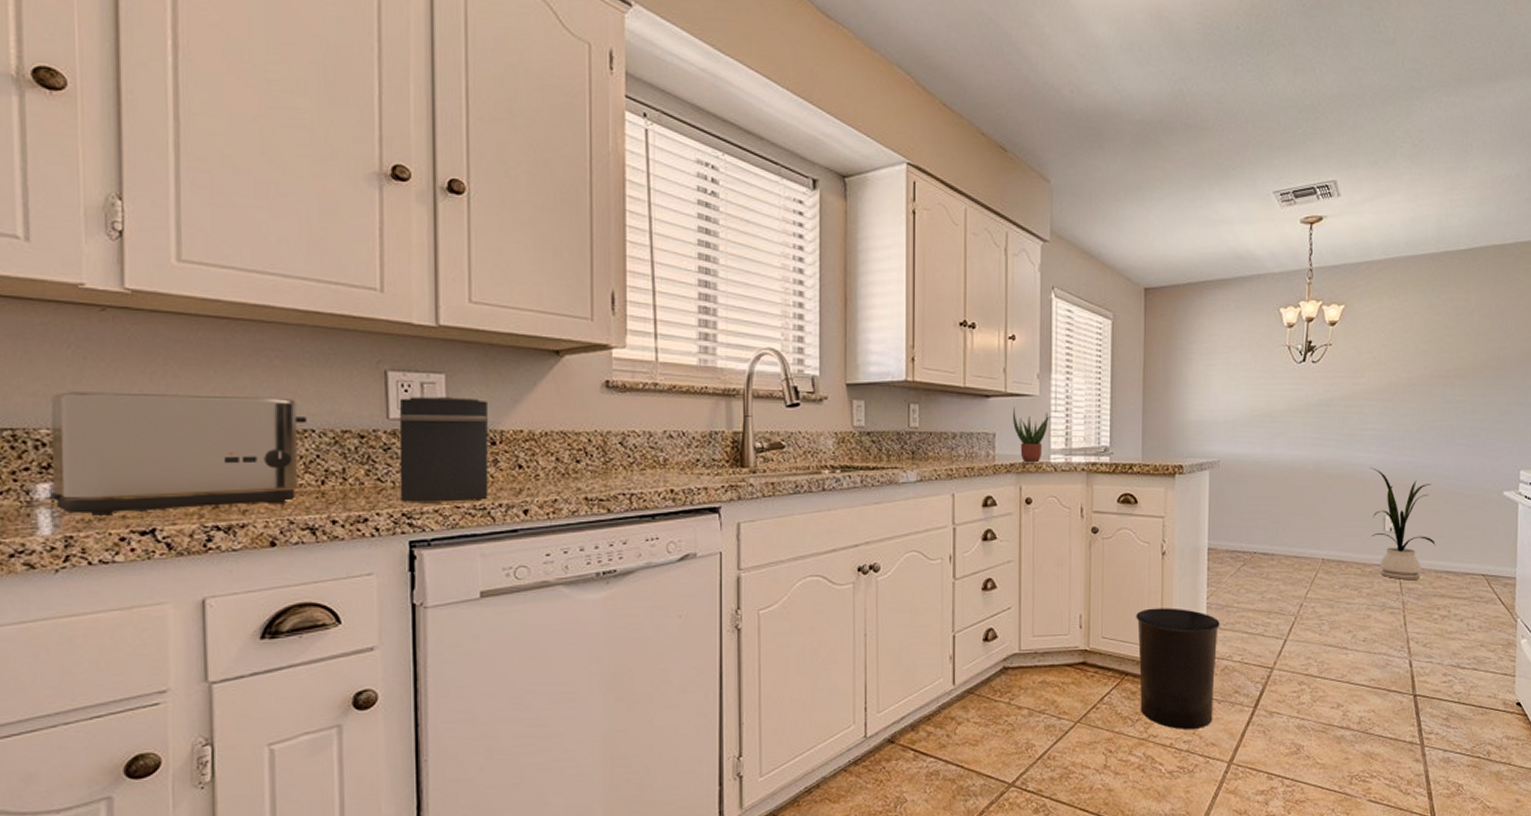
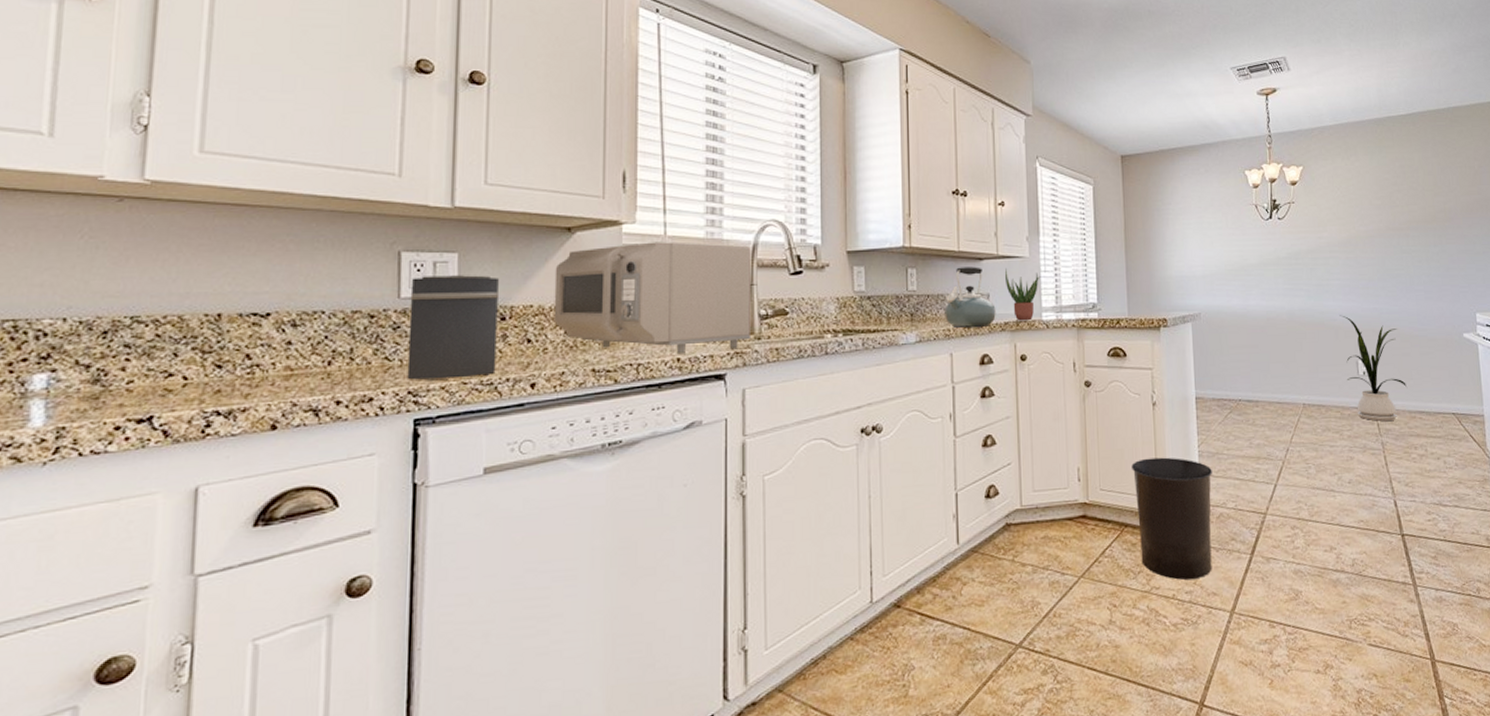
toaster: present [50,392,306,515] -> none [46,280,317,405]
microwave: none [544,368,747,486] -> present [553,242,752,355]
kettle: none [948,404,1001,467] -> present [945,267,996,328]

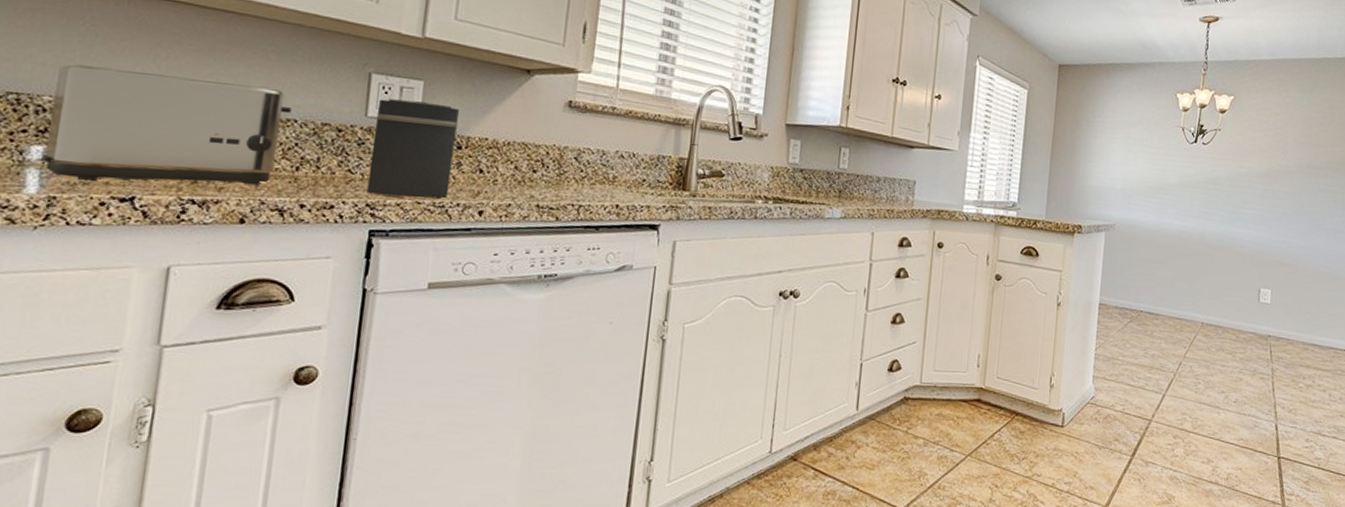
toaster: none [46,280,317,405] -> present [41,64,291,185]
microwave: present [553,242,752,355] -> none [505,92,697,203]
kettle: present [945,267,996,328] -> none [871,152,920,212]
potted plant: present [1005,269,1041,321] -> none [932,159,967,211]
waste bin: present [1132,457,1212,580] -> none [1027,354,1106,471]
house plant: present [1339,315,1406,421] -> none [1246,243,1304,349]

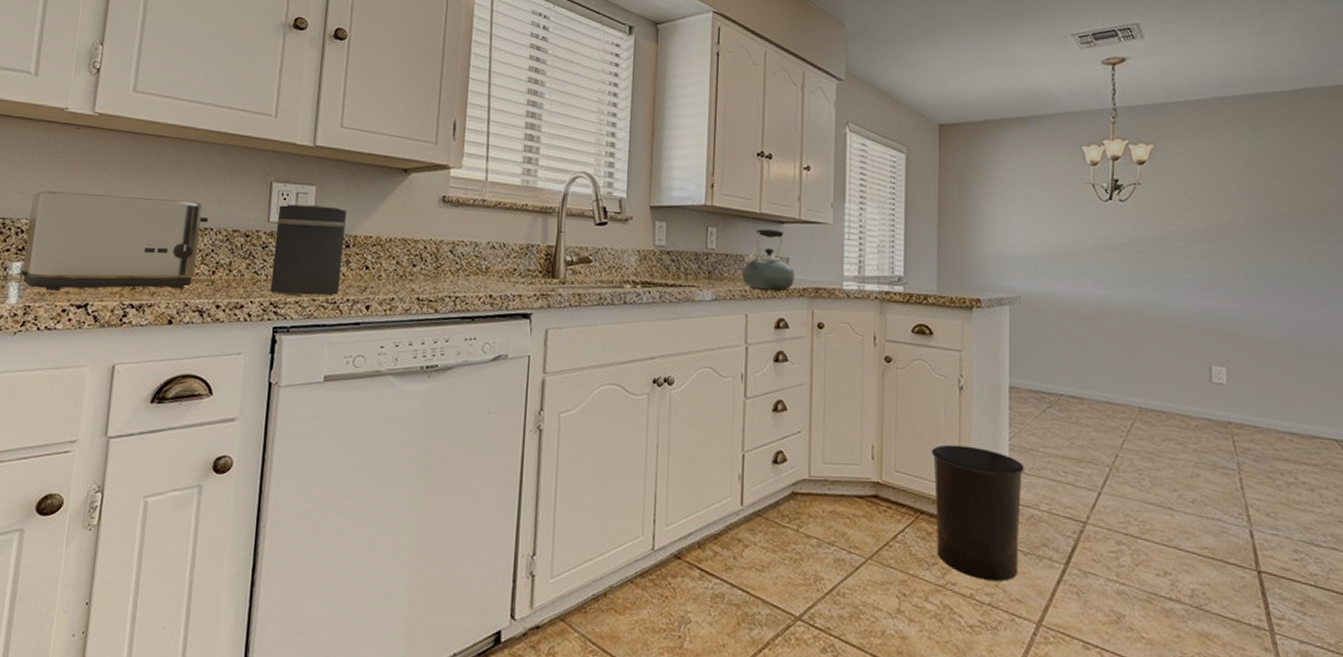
kettle: none [871,152,920,212] -> present [742,229,795,291]
waste bin: none [1027,354,1106,471] -> present [932,444,1024,581]

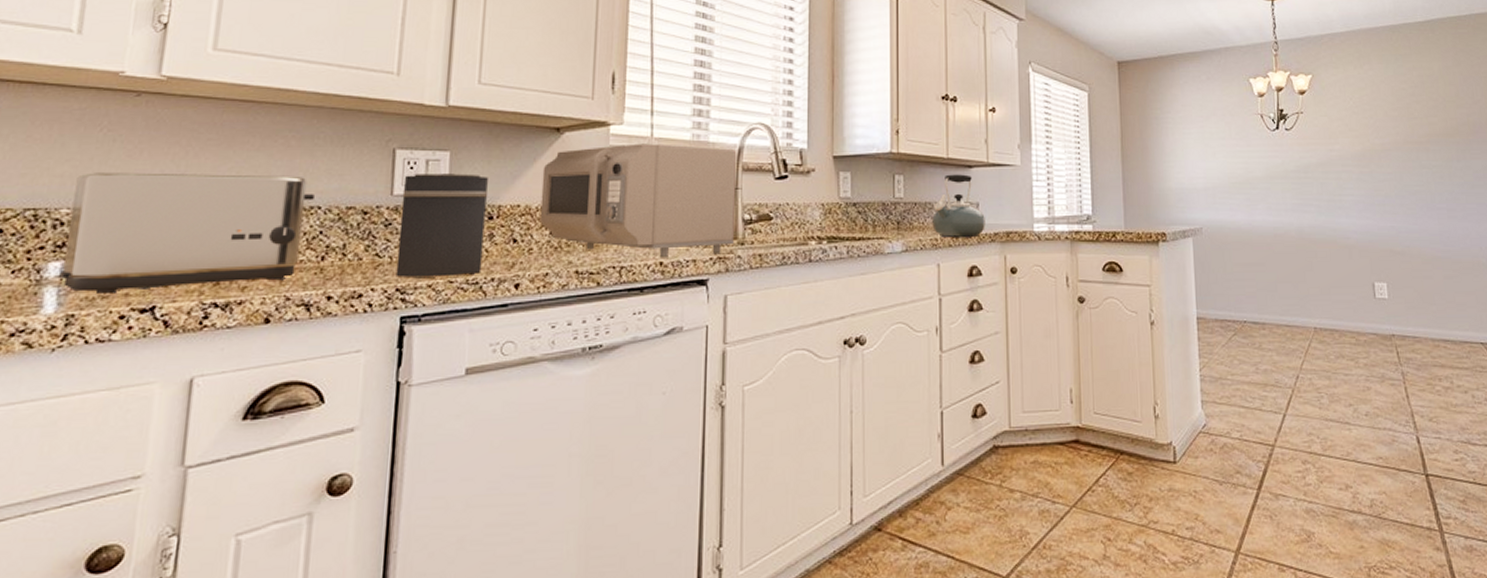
microwave: none [388,186,562,292] -> present [539,143,737,258]
waste bin: present [932,444,1024,581] -> none [1128,380,1215,514]

